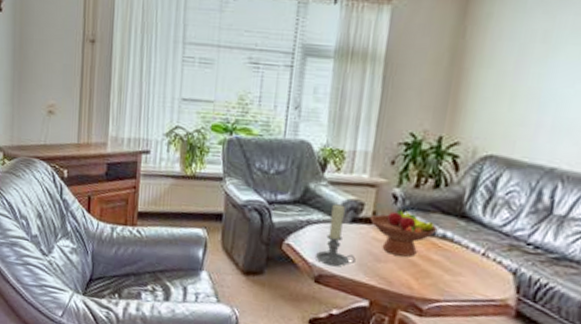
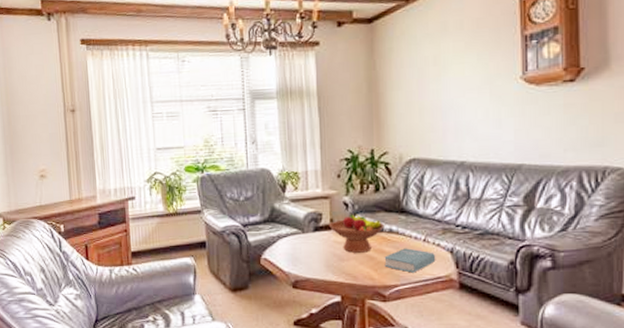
candle holder: present [315,204,356,267] -> none [289,218,323,271]
book: none [428,259,494,290] -> present [384,248,436,273]

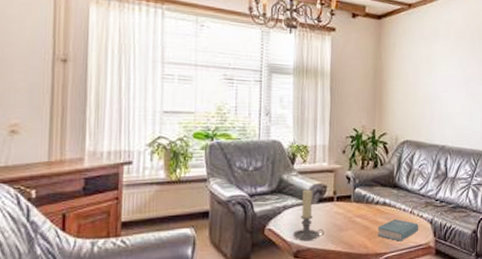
candle holder: none [289,218,323,271] -> present [292,189,324,241]
fruit bowl: present [328,211,385,253] -> none [332,185,380,223]

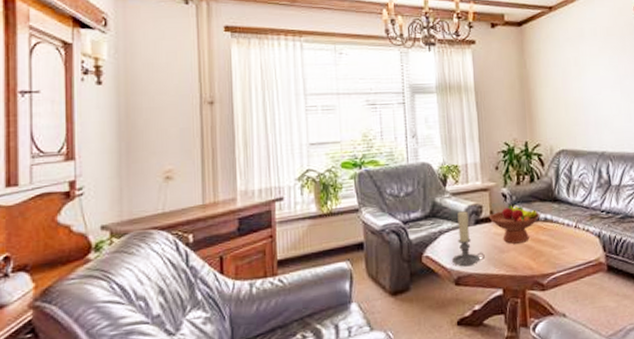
fruit bowl: none [332,185,380,223] -> present [489,202,540,244]
book: present [377,219,419,241] -> none [541,235,587,260]

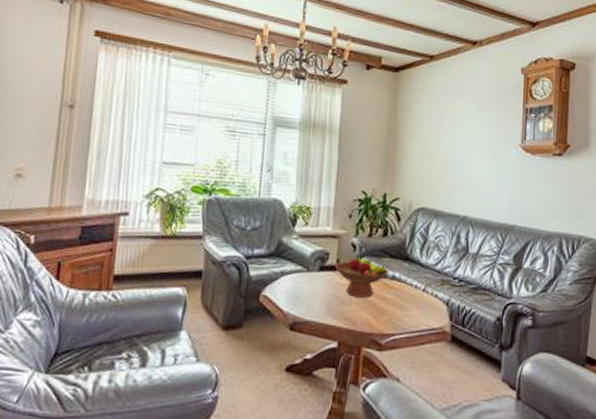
candle holder: present [451,211,485,267] -> none [289,255,324,313]

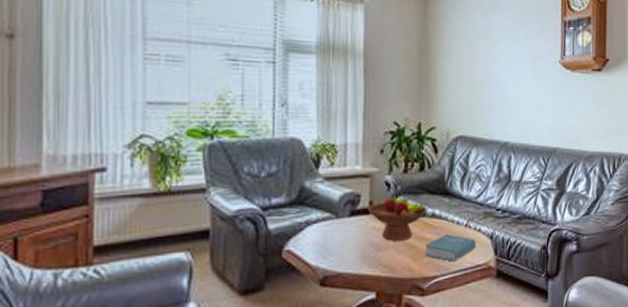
book: none [384,296,433,323] -> present [425,234,477,262]

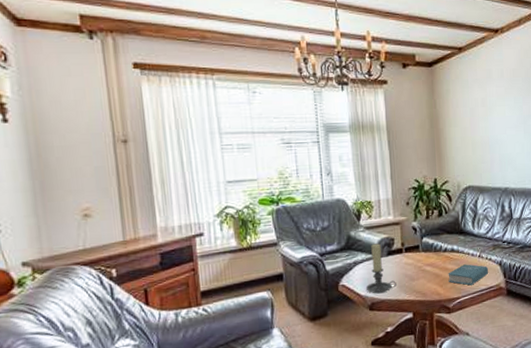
candle holder: none [317,199,358,265] -> present [365,243,396,294]
fruit bowl: present [367,193,428,241] -> none [400,235,448,273]

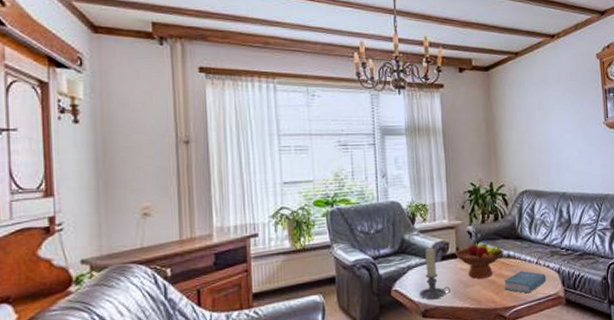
fruit bowl: none [400,235,448,273] -> present [455,240,504,279]

